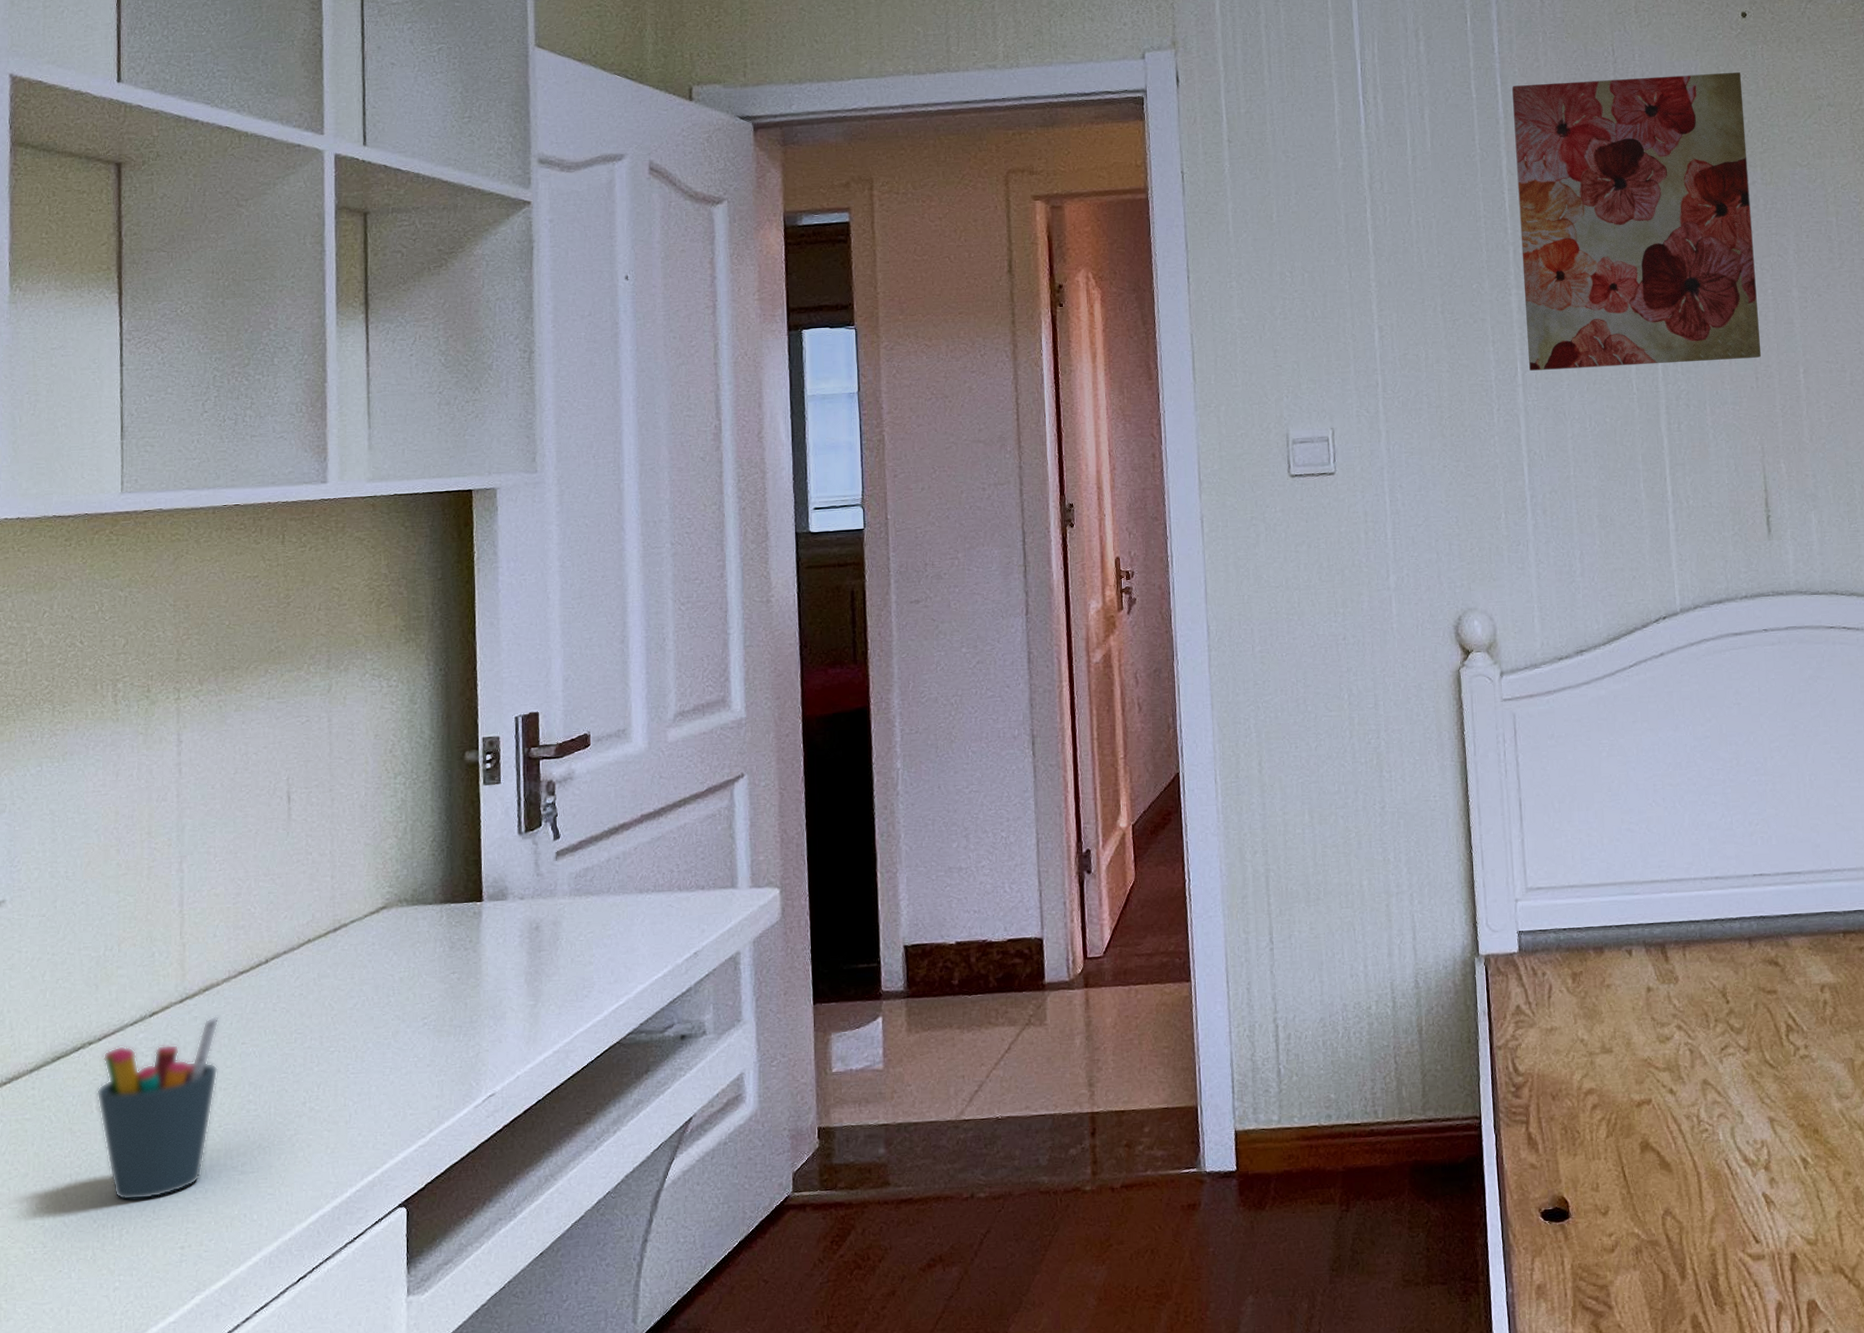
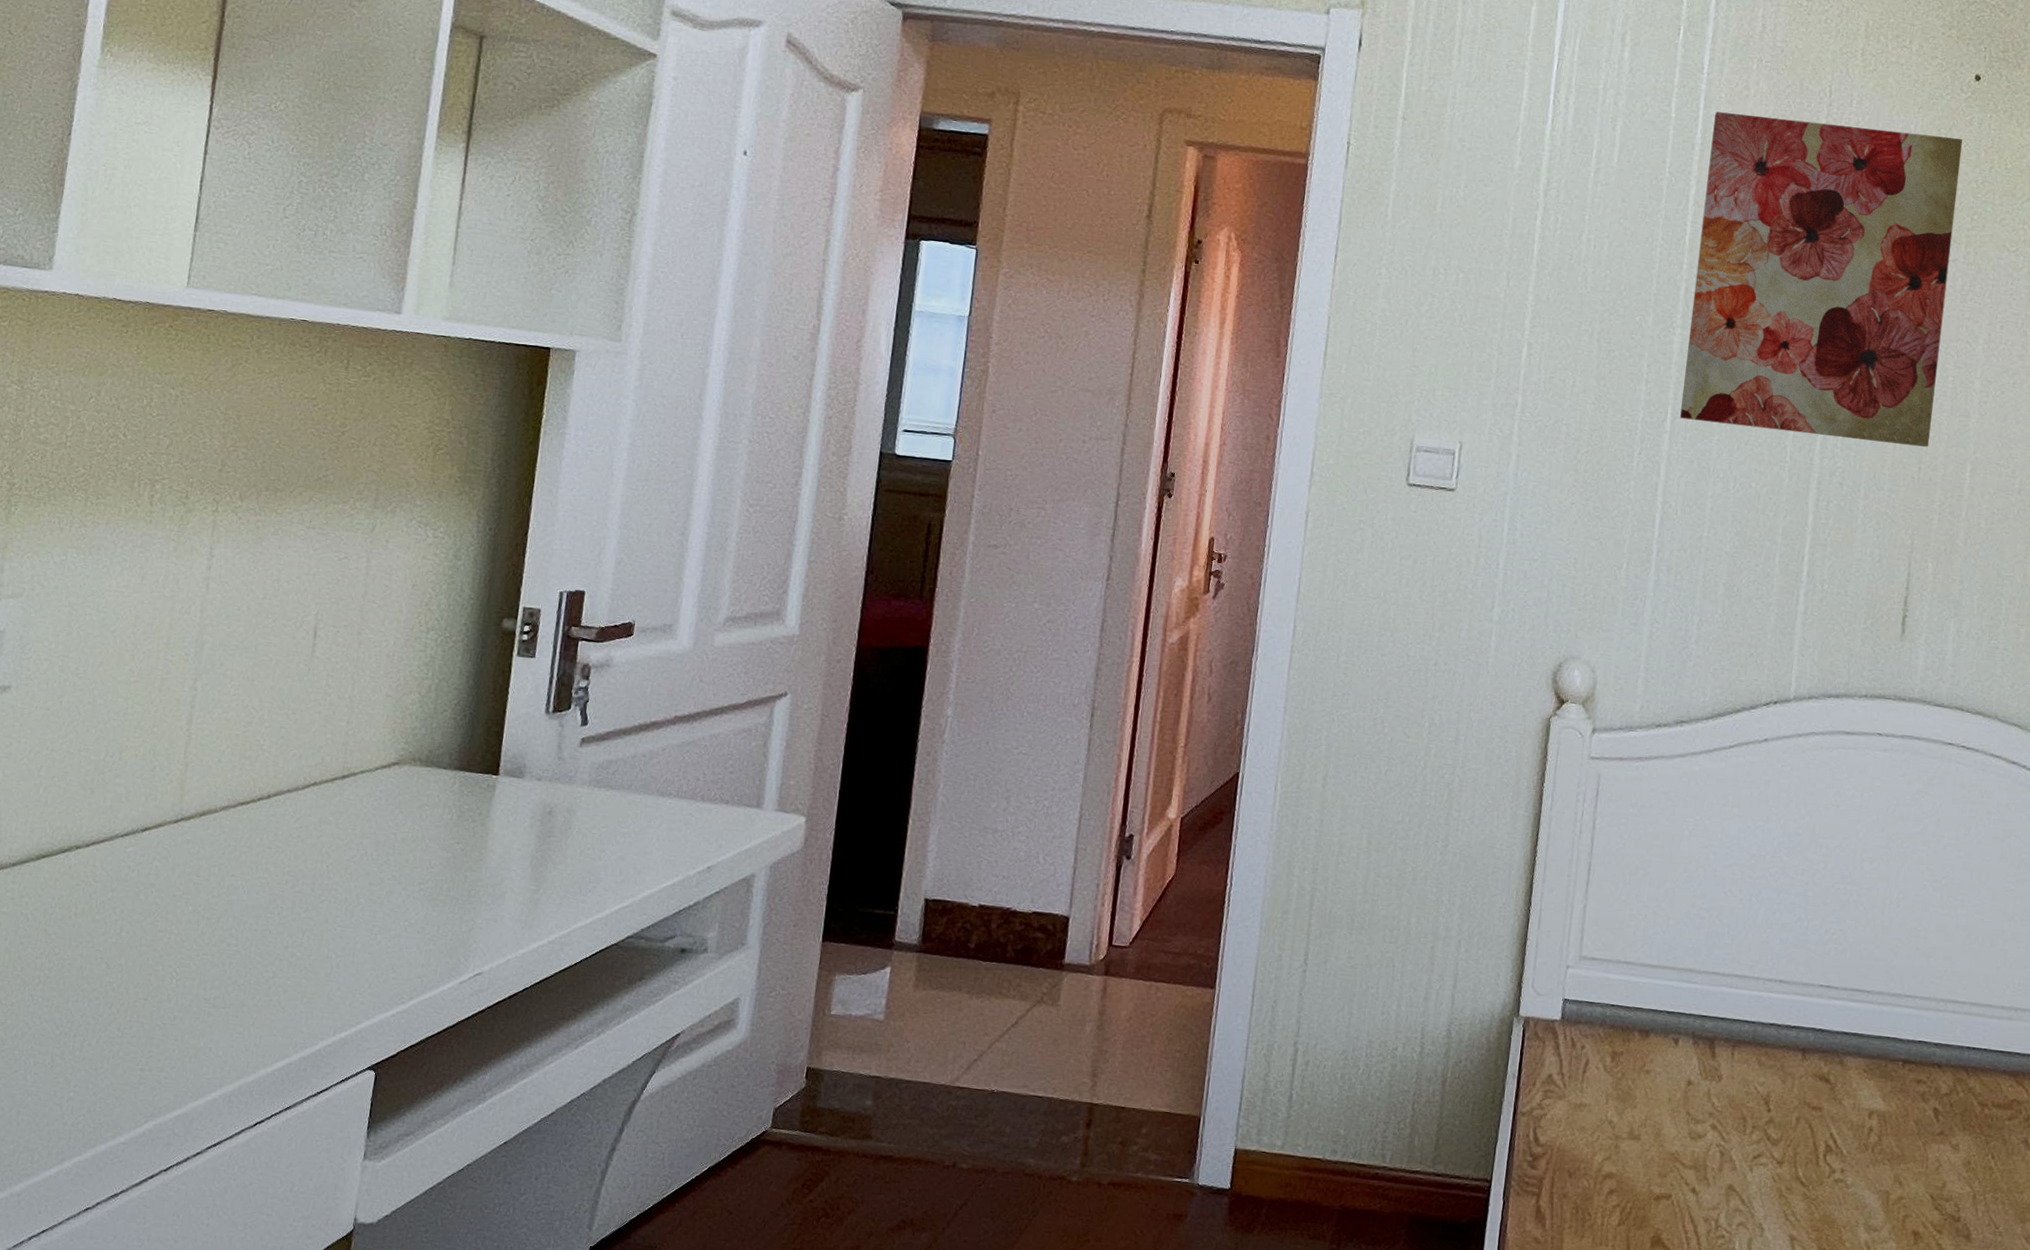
pen holder: present [96,1015,220,1201] -> none [76,841,213,1016]

